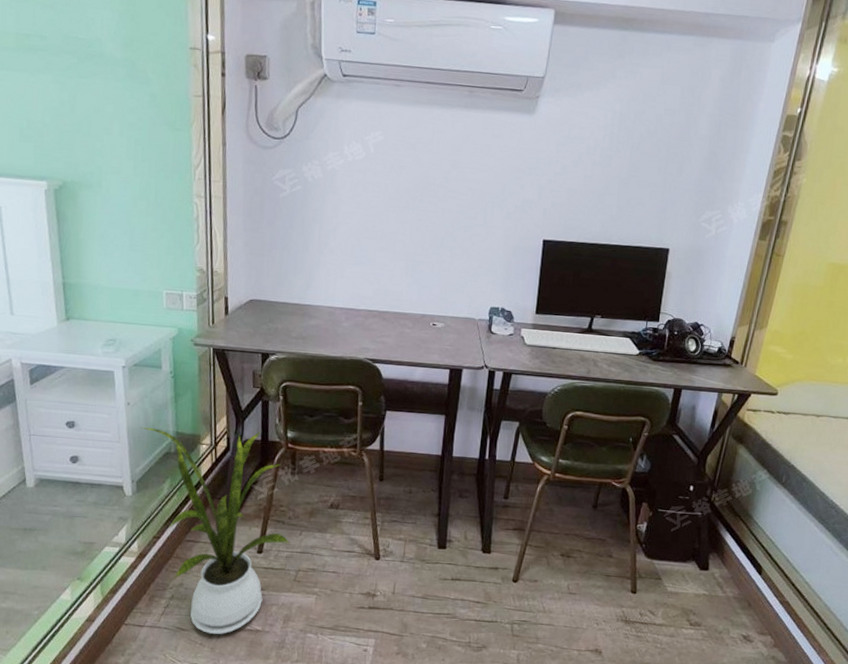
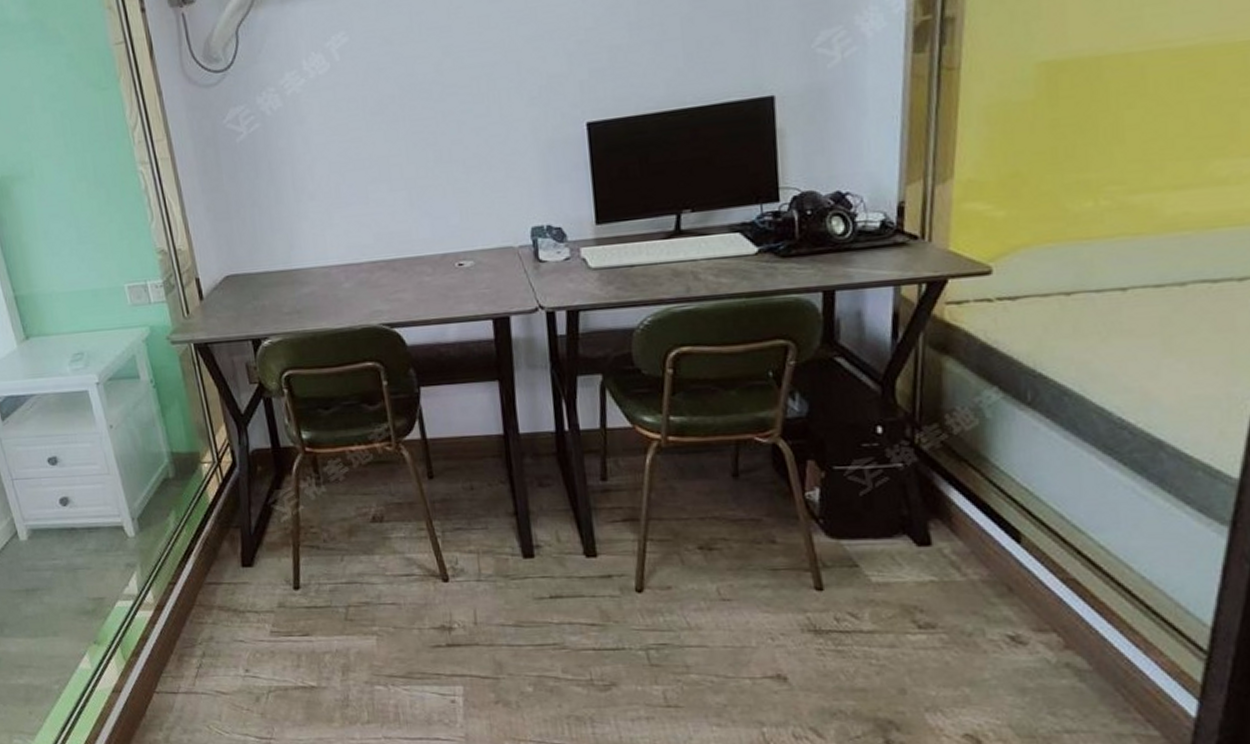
house plant: present [139,427,290,635] -> none [128,437,331,697]

